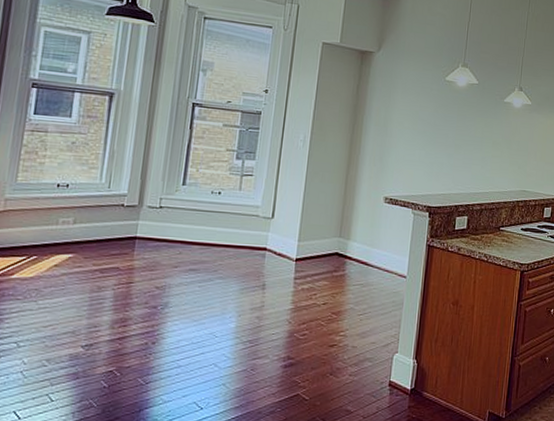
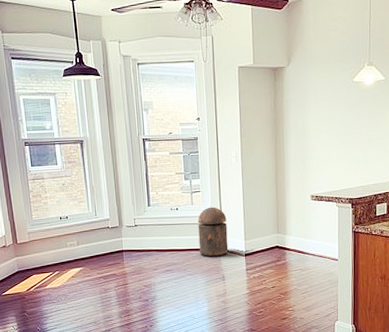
trash can: none [238,195,281,259] -> present [197,207,228,258]

